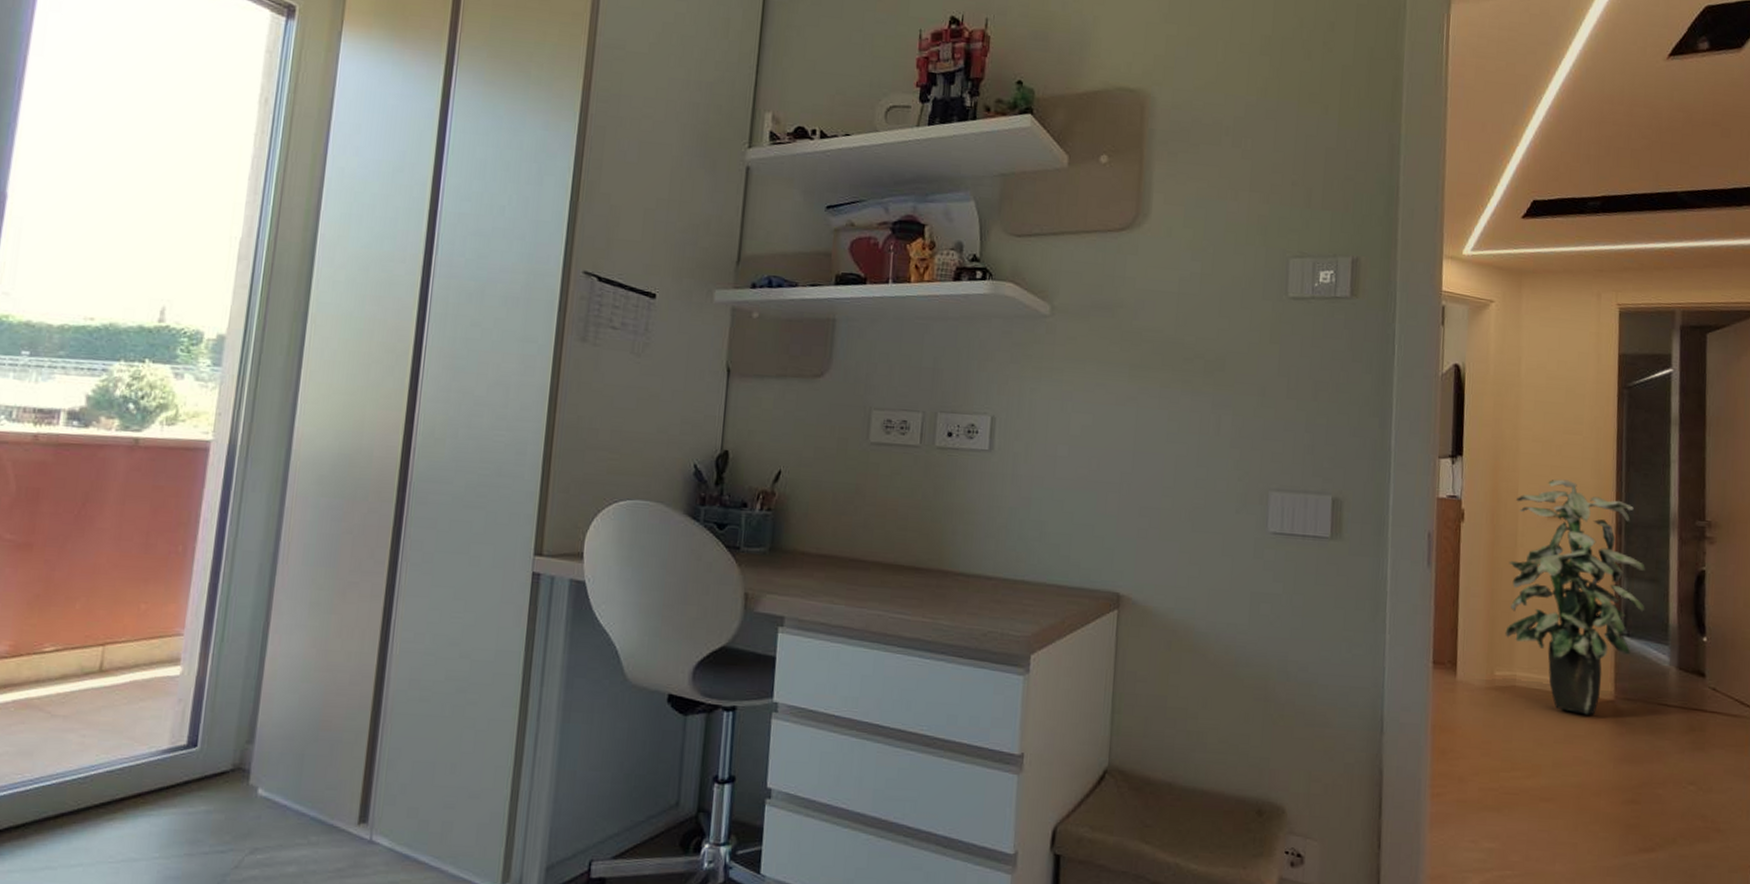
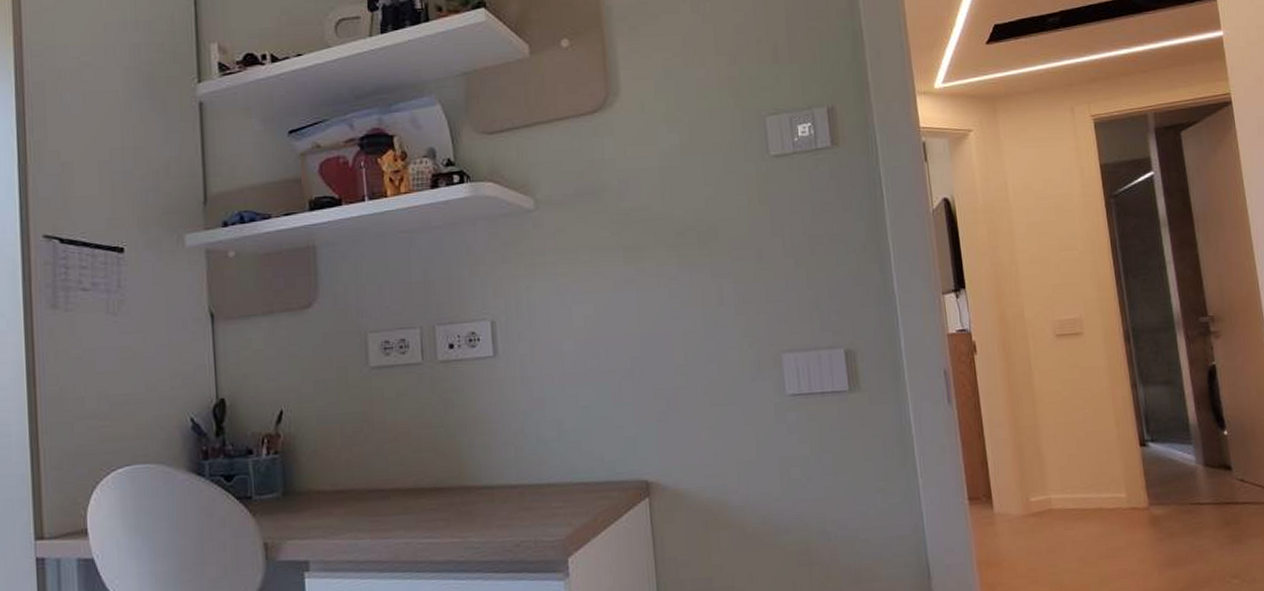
indoor plant: present [1505,479,1645,715] -> none [1024,296,1163,526]

